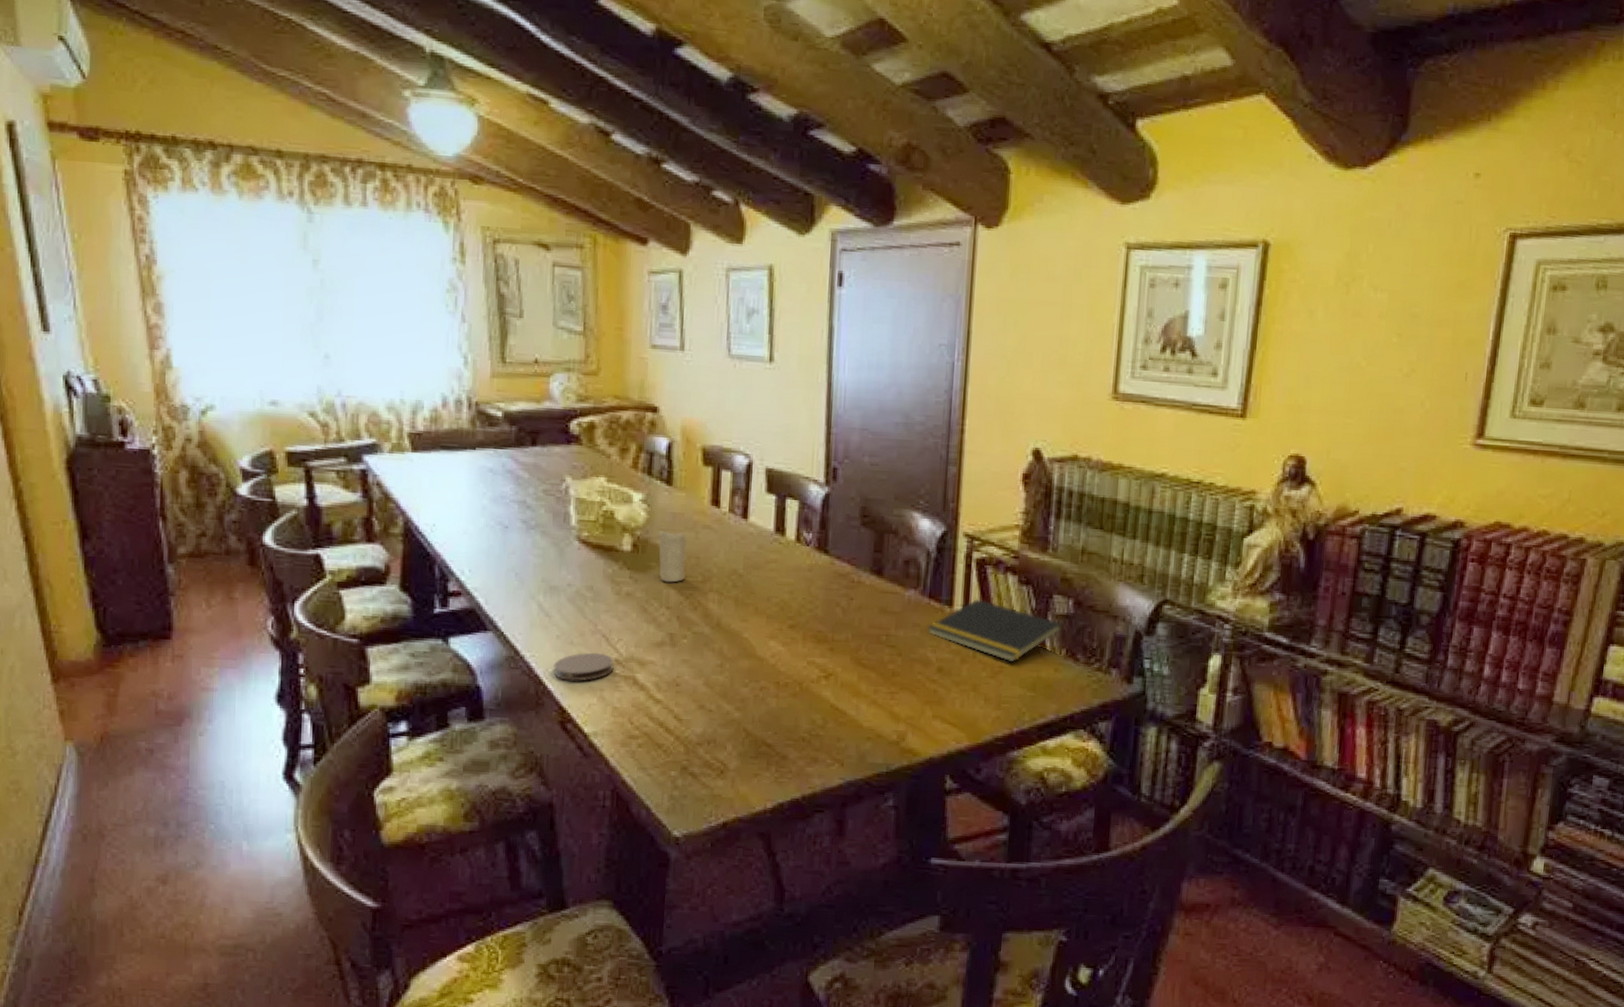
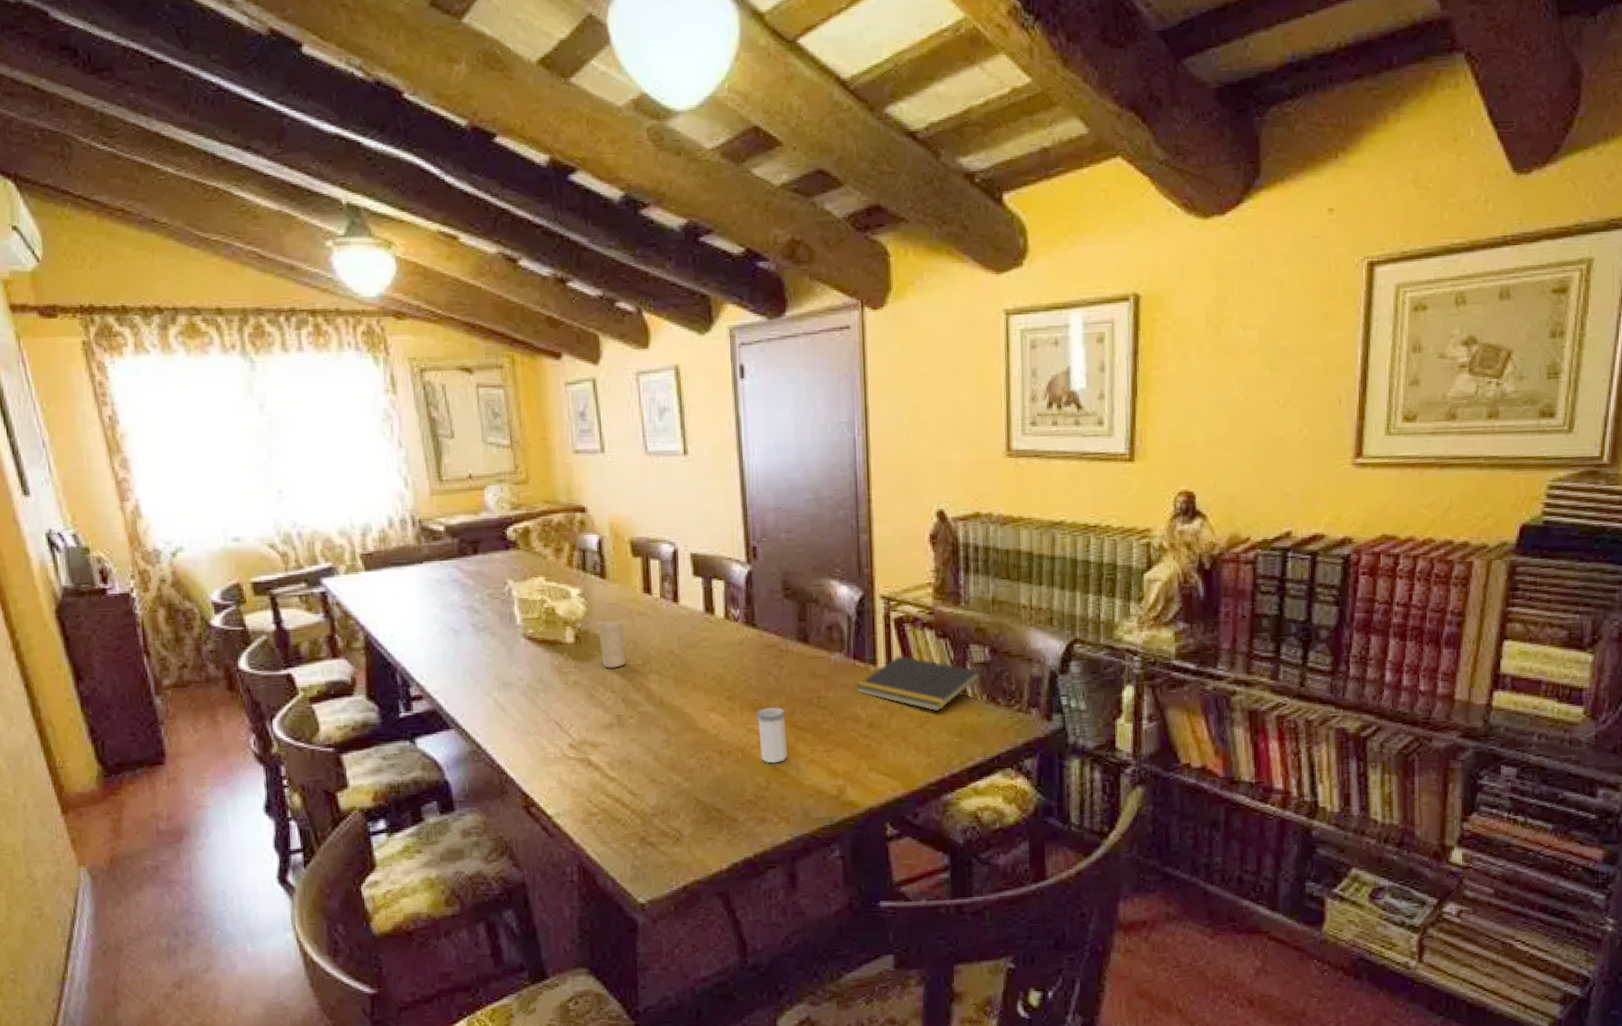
coaster: present [553,652,614,681] -> none [513,739,569,768]
salt shaker: none [819,641,851,701] -> present [757,707,787,763]

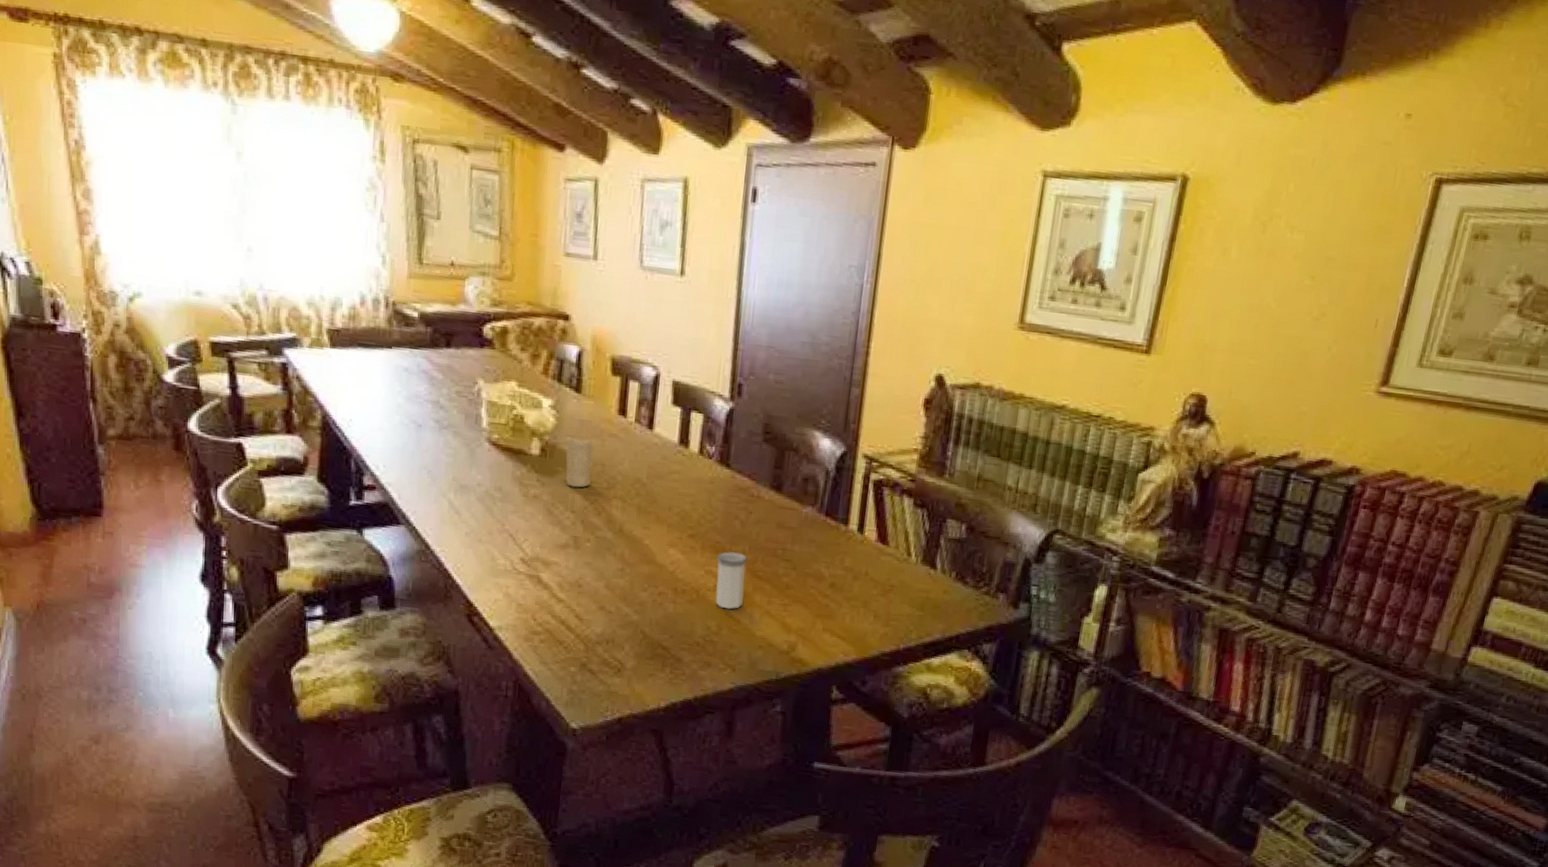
notepad: present [855,655,982,712] -> none [822,518,955,582]

